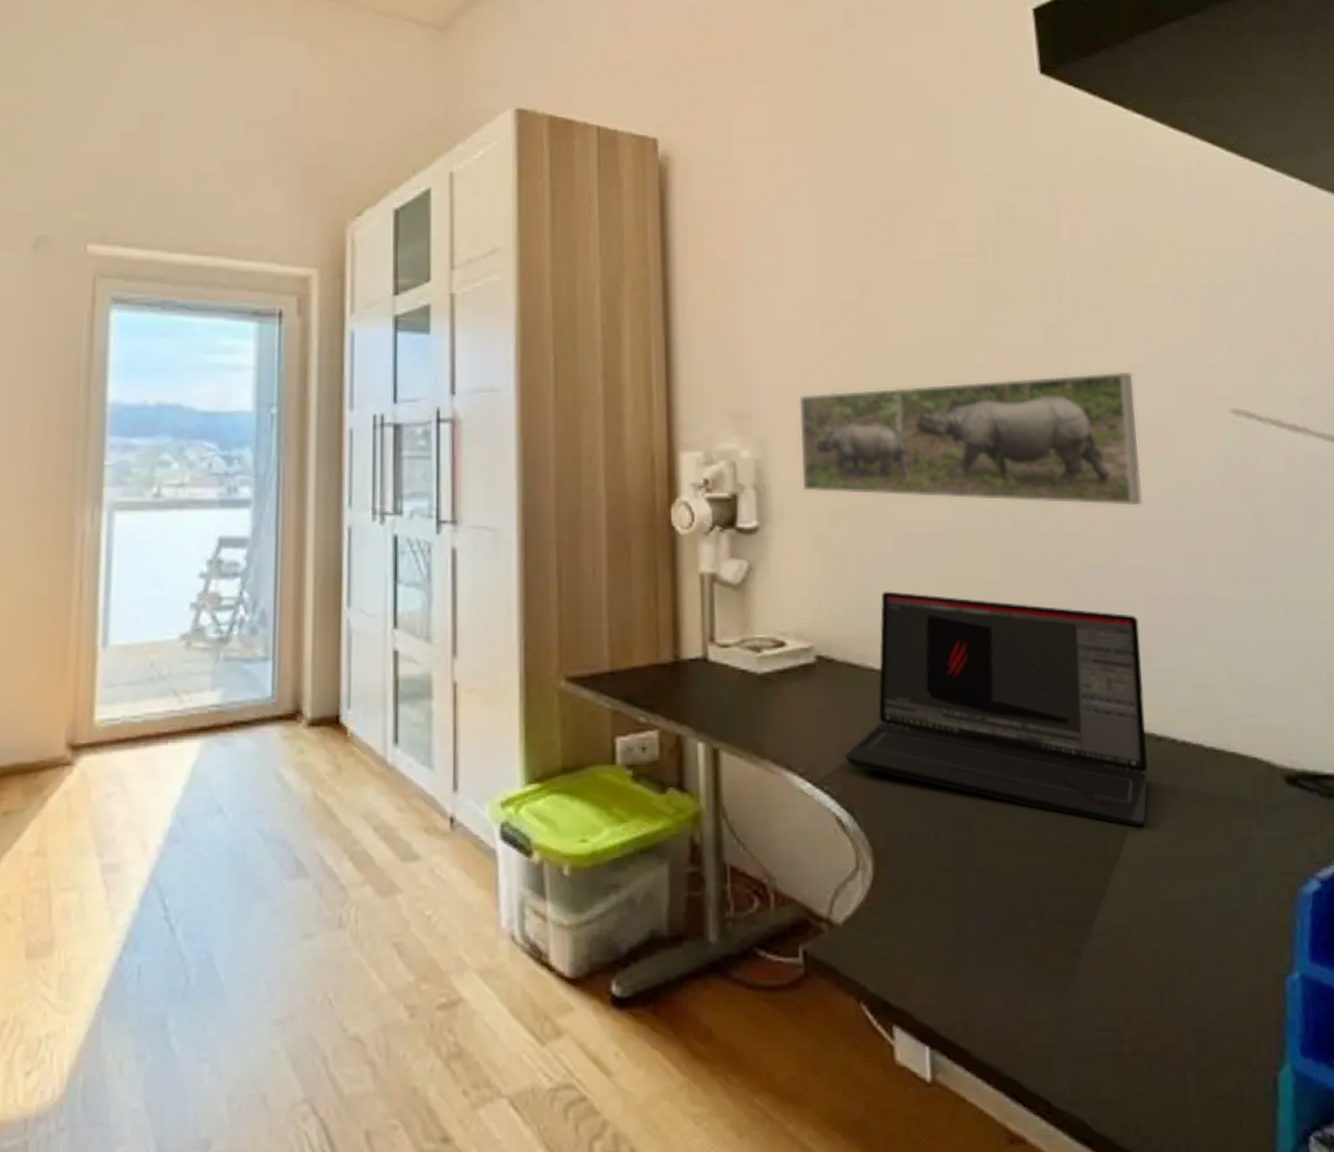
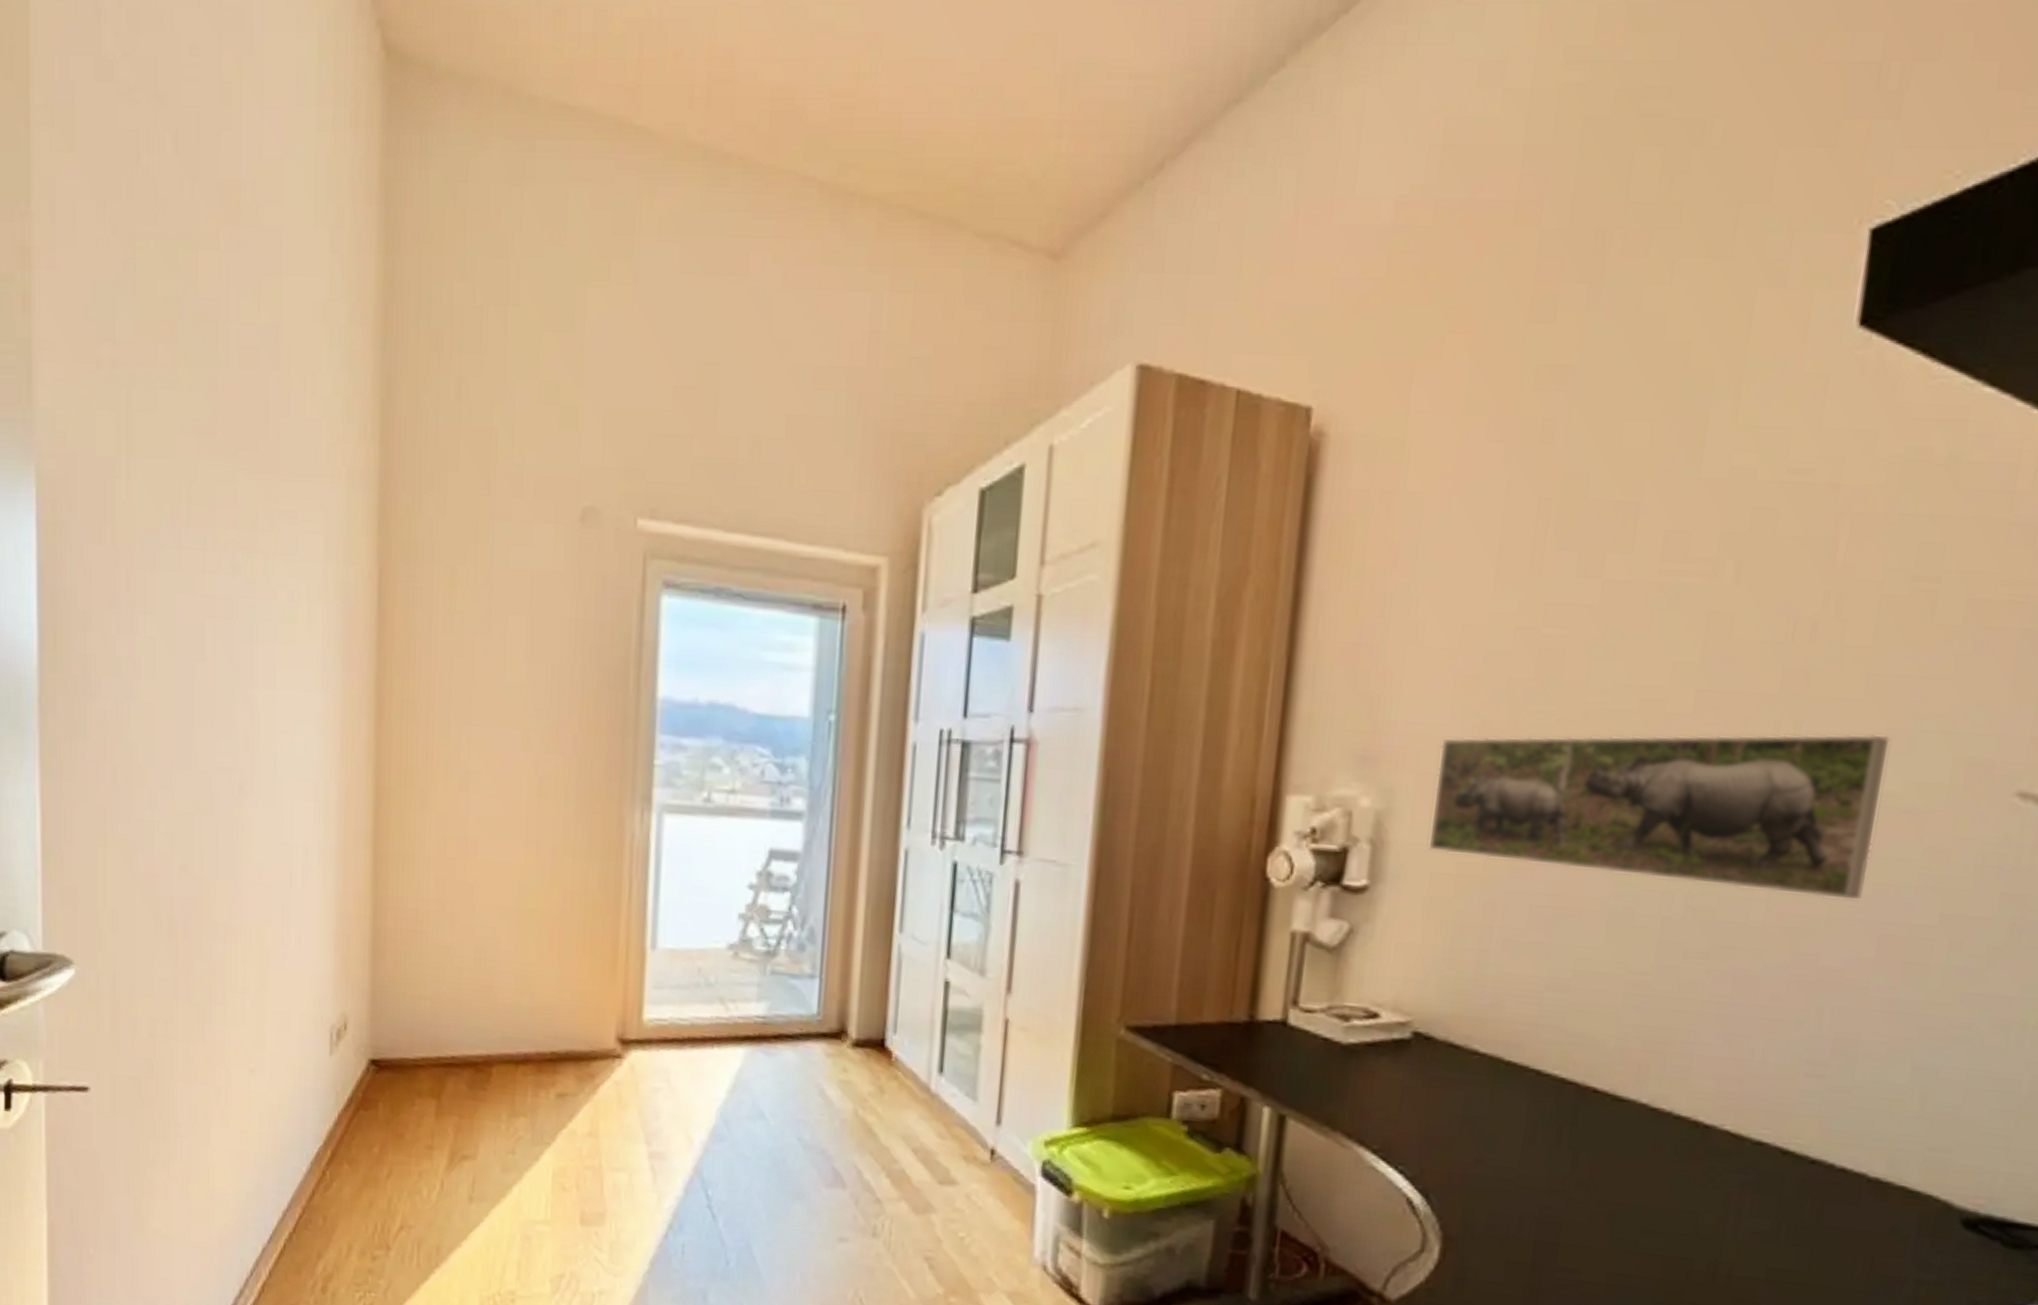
laptop: present [844,591,1149,827] -> none [1427,970,1821,1250]

